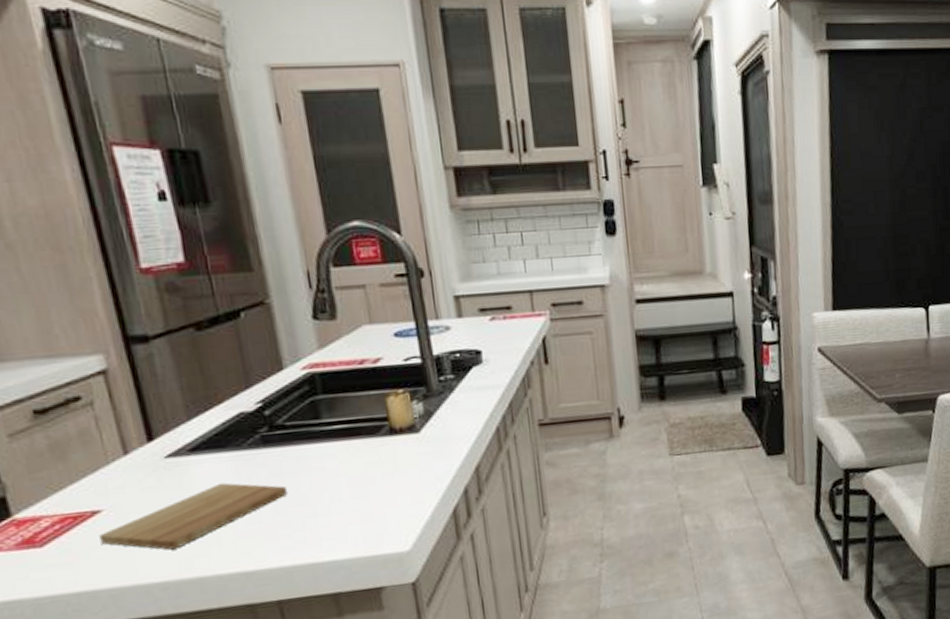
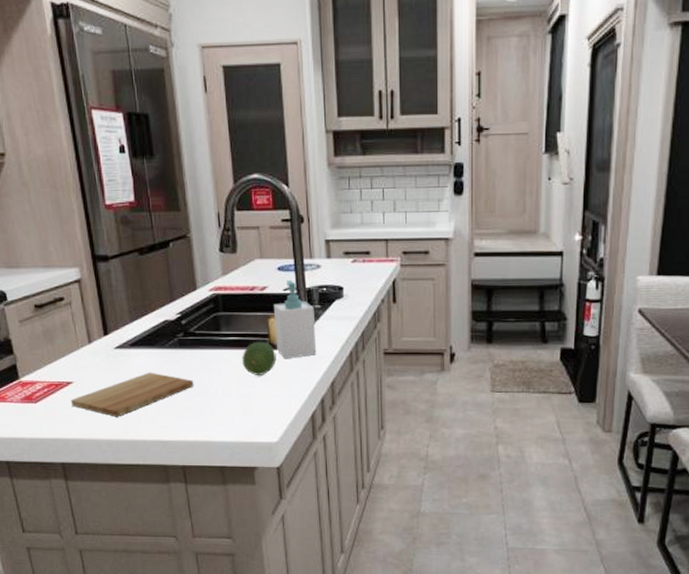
fruit: none [353,426,401,471] -> present [242,341,277,375]
soap bottle: none [392,347,454,444] -> present [274,280,317,358]

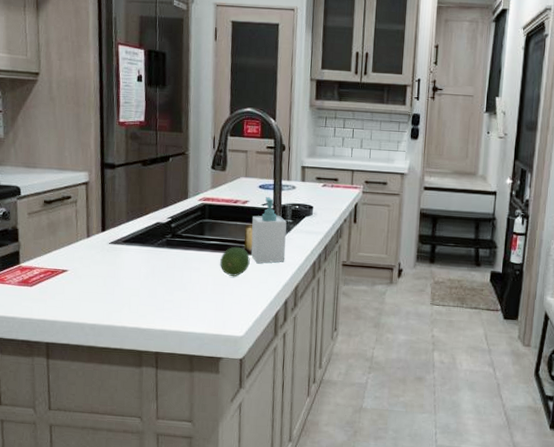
cutting board: present [71,372,194,417] -> none [63,266,176,304]

